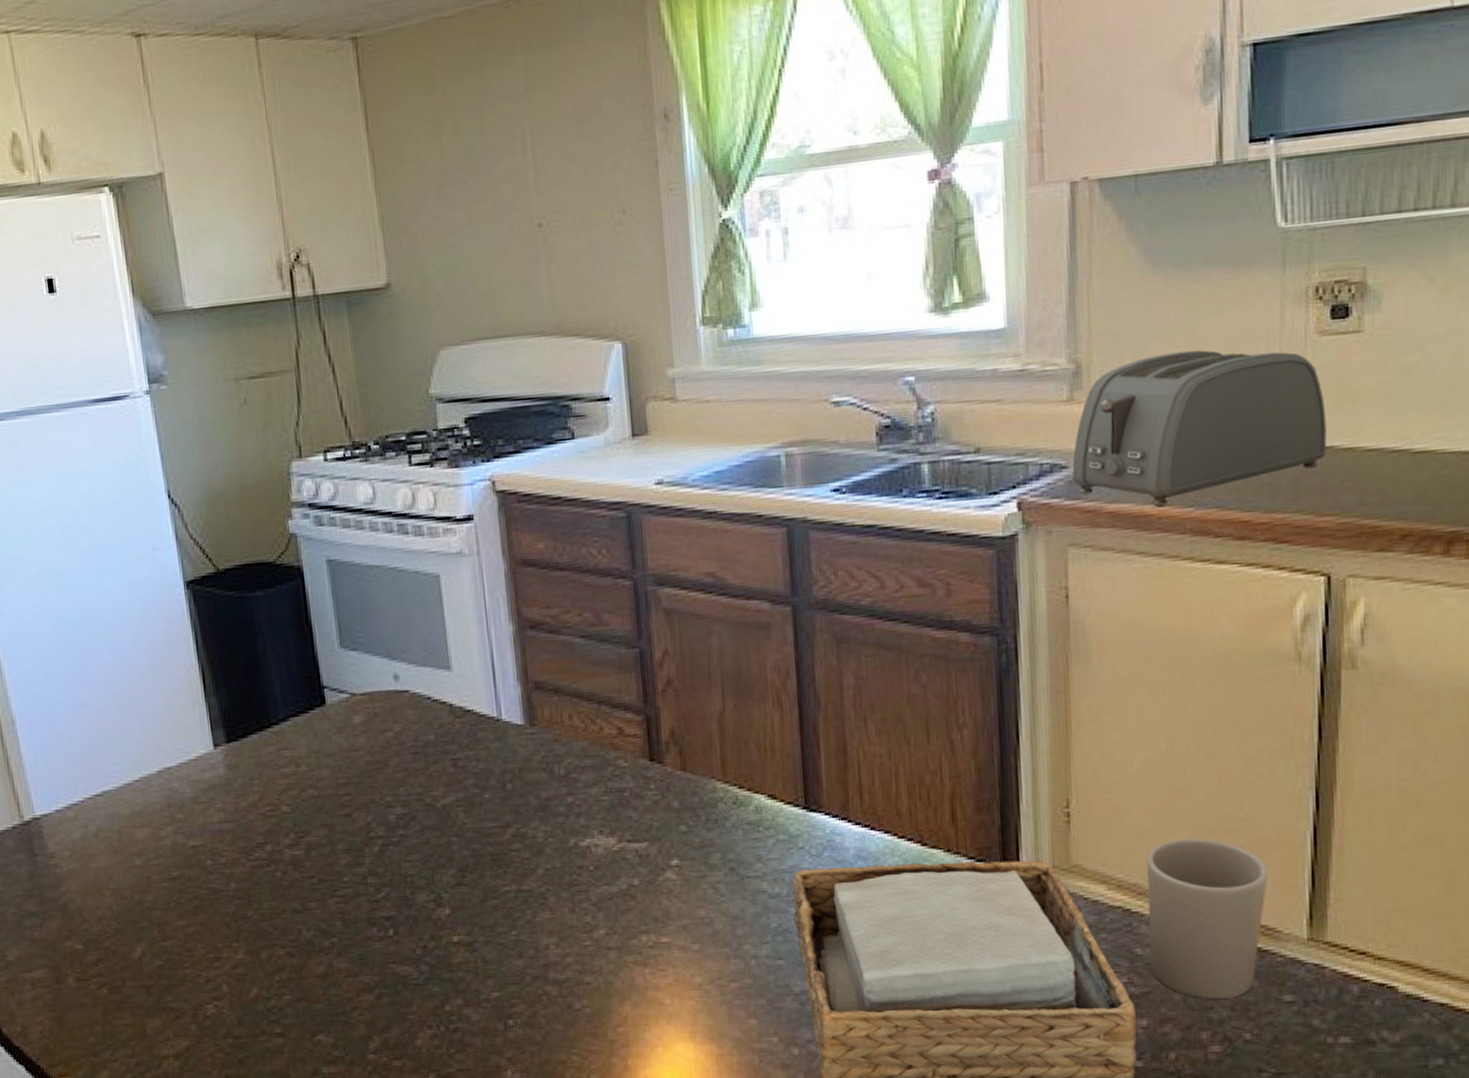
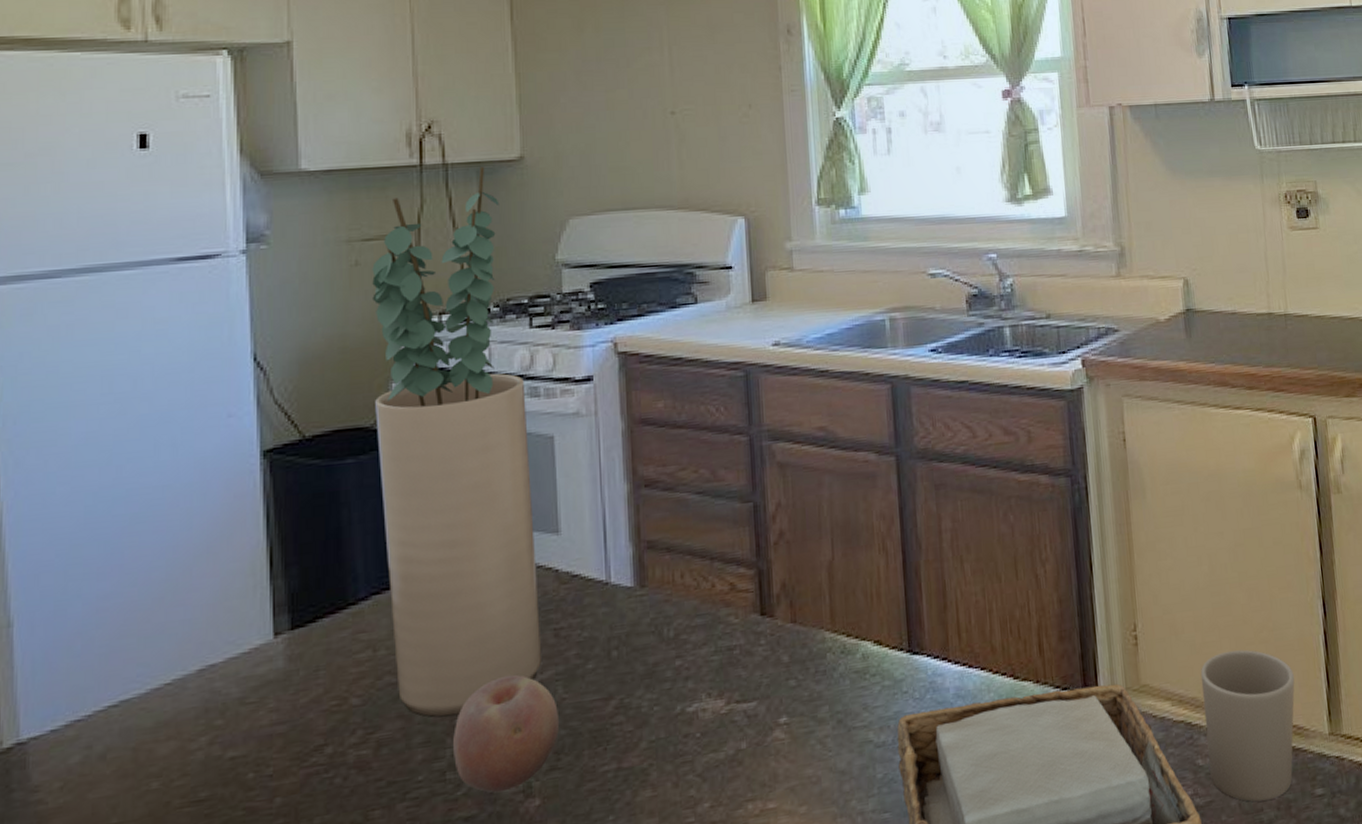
vase: none [259,296,443,829] -> present [372,167,541,718]
fruit: none [370,797,462,899] -> present [453,674,559,794]
toaster: present [1072,350,1327,506] -> none [1122,238,1304,362]

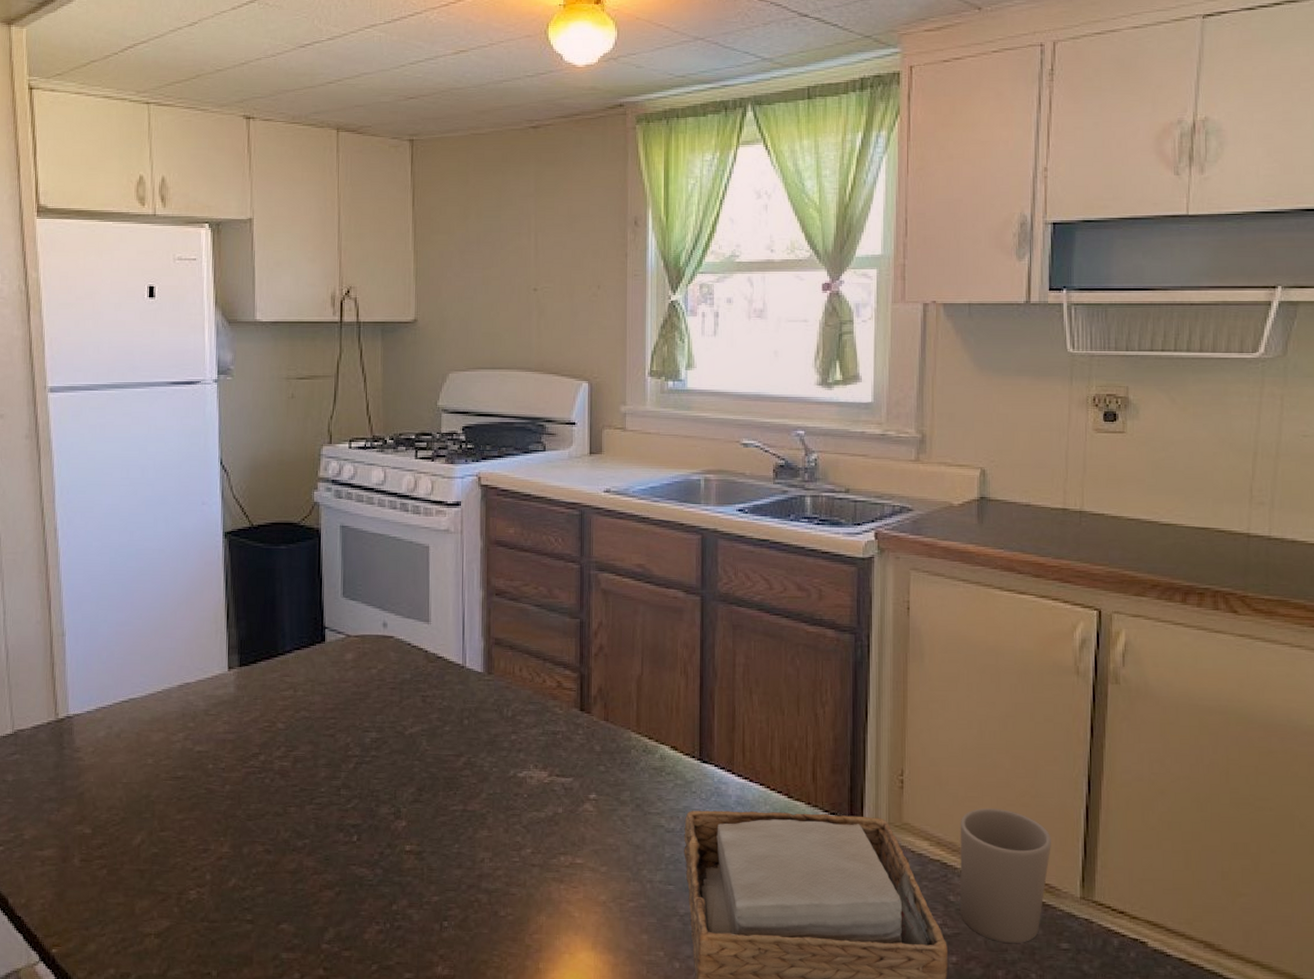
vase: present [372,167,541,718] -> none [302,326,412,748]
fruit: present [453,674,559,794] -> none [346,725,422,811]

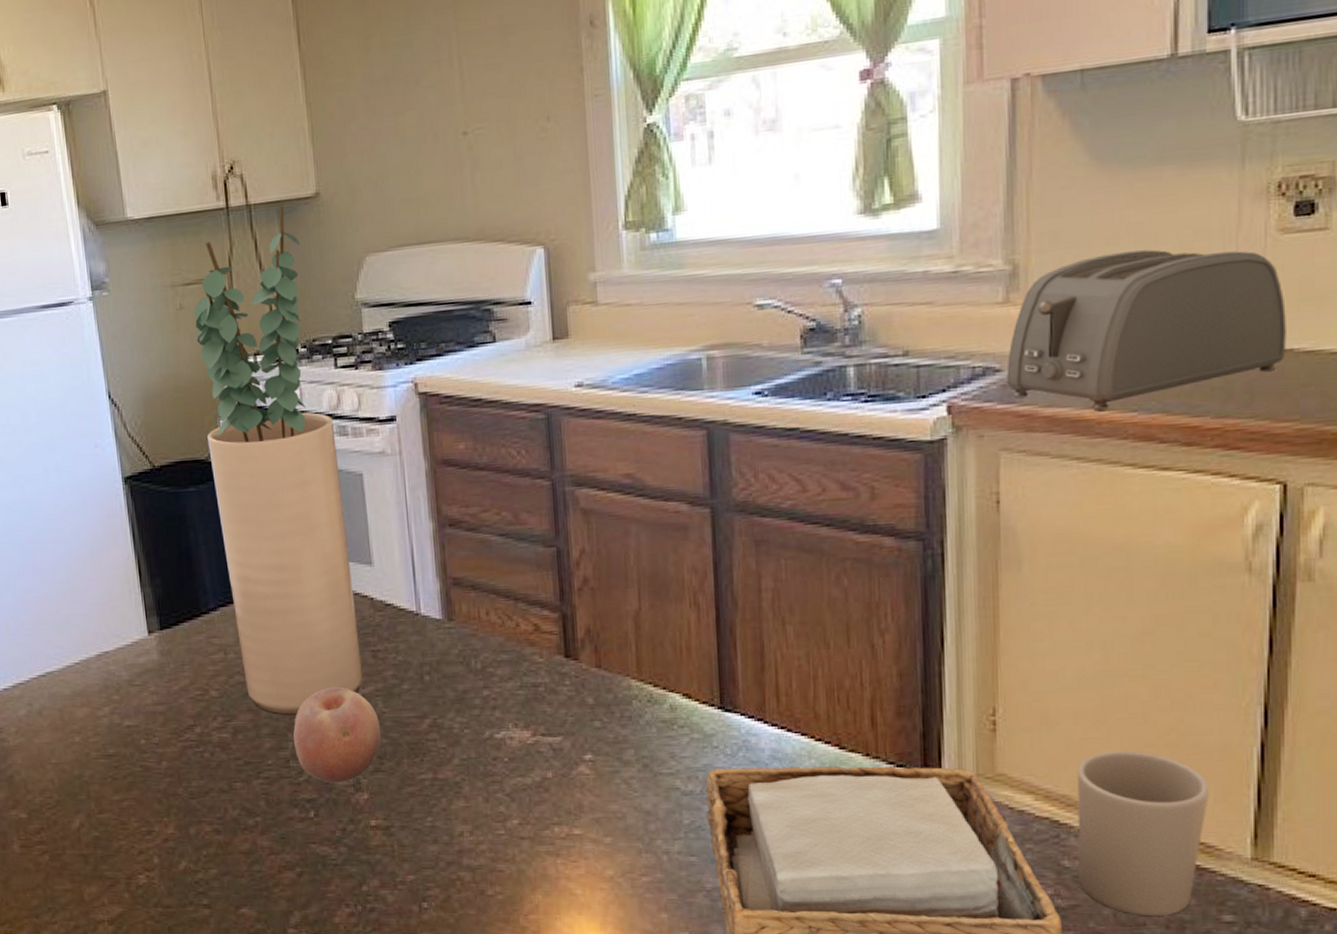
vase: none [302,326,412,748] -> present [194,206,363,715]
fruit: none [346,725,422,811] -> present [293,686,381,783]
toaster: none [916,433,1100,546] -> present [1006,249,1286,411]

